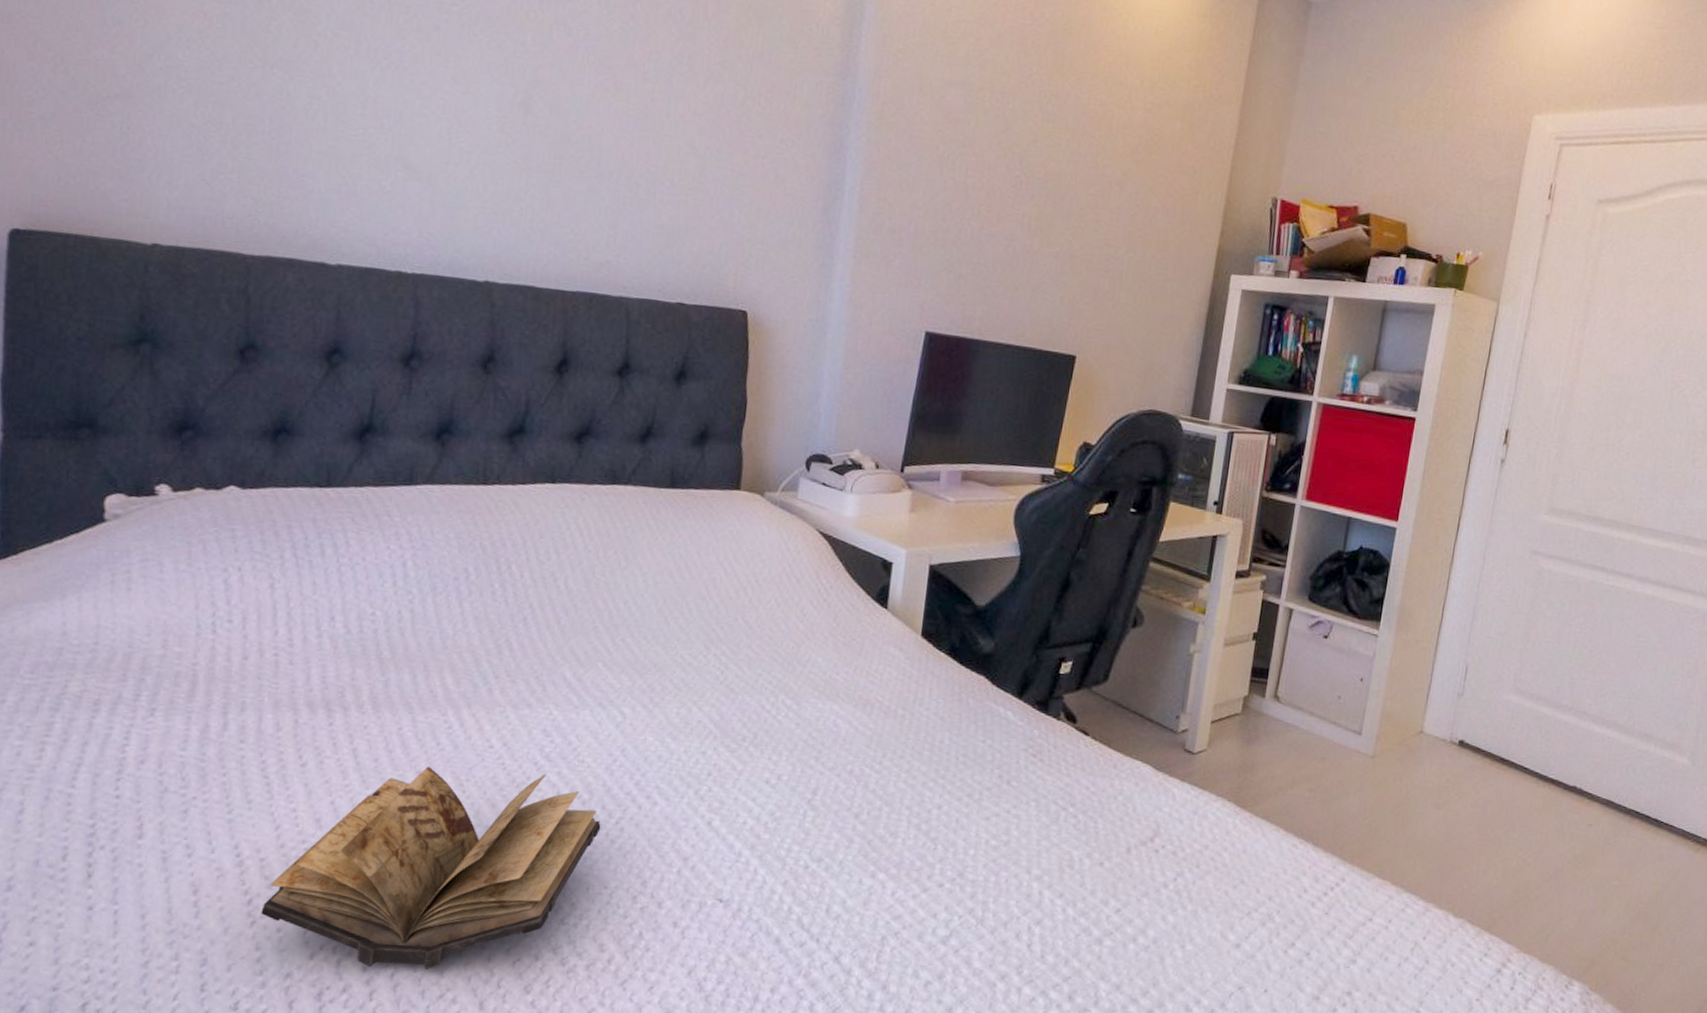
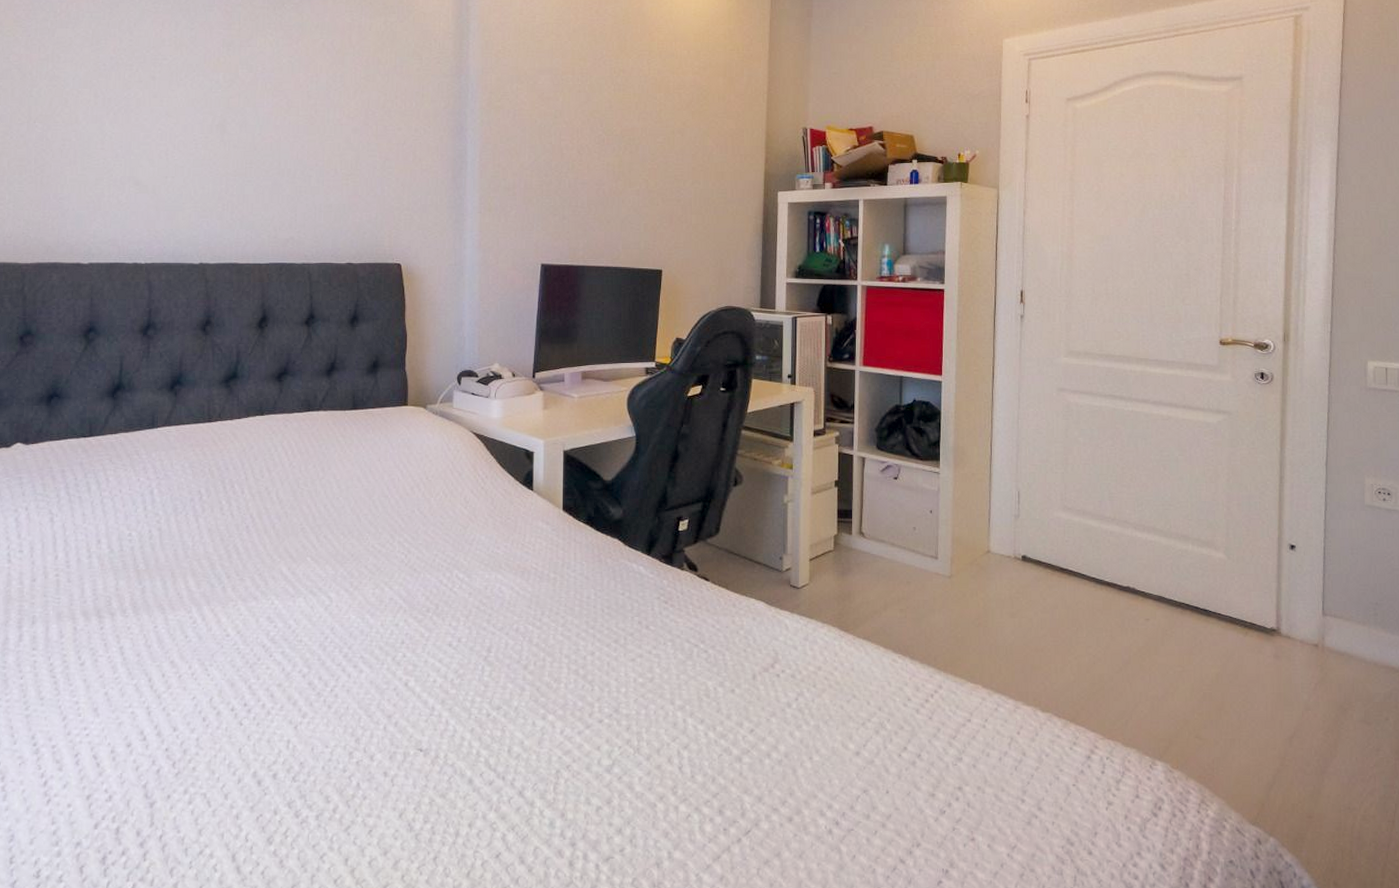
book: present [261,767,601,971] -> none [55,654,319,832]

